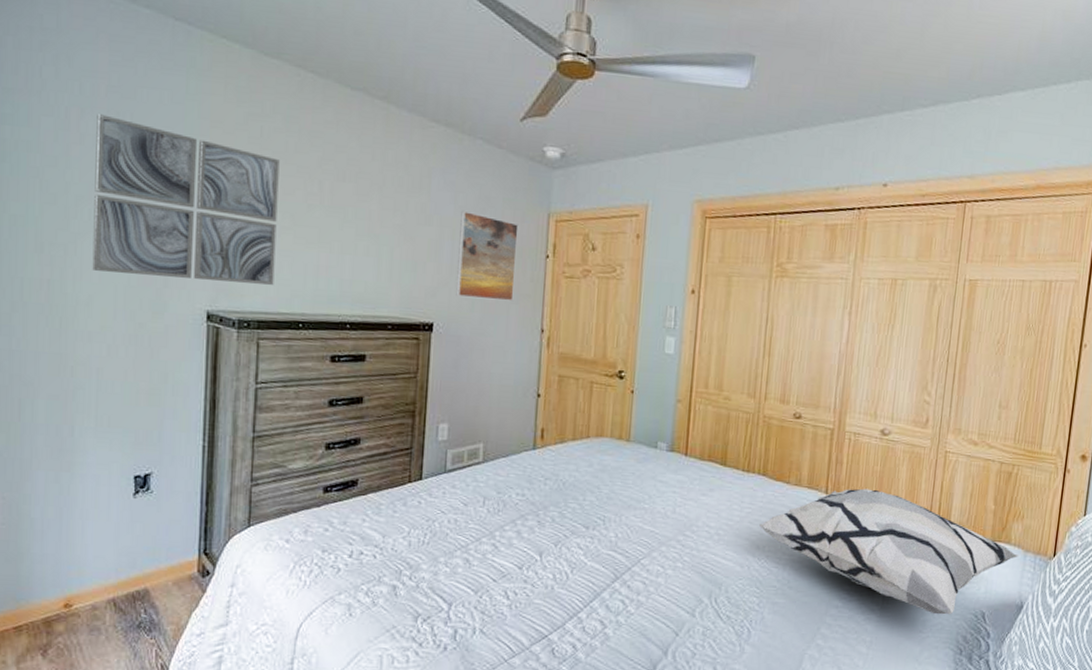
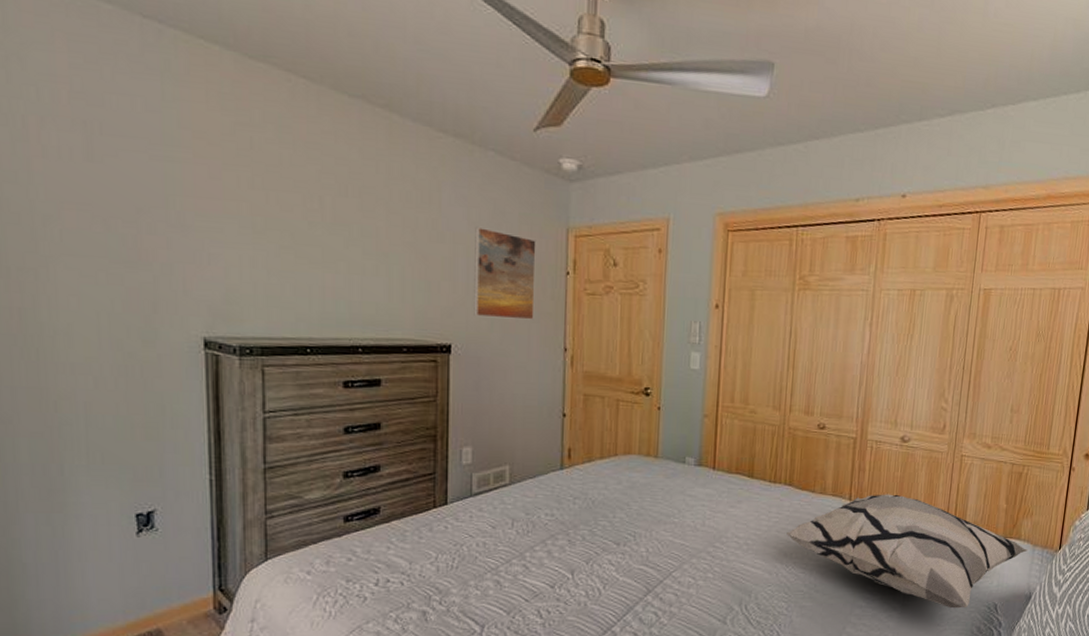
wall art: present [92,114,280,285] -> none [60,123,276,308]

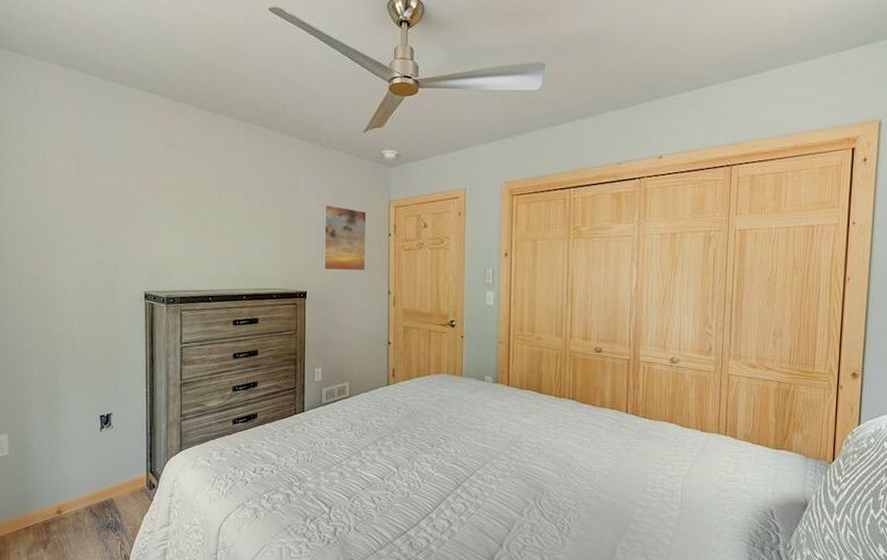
decorative pillow: present [786,494,1029,609] -> none [572,408,801,513]

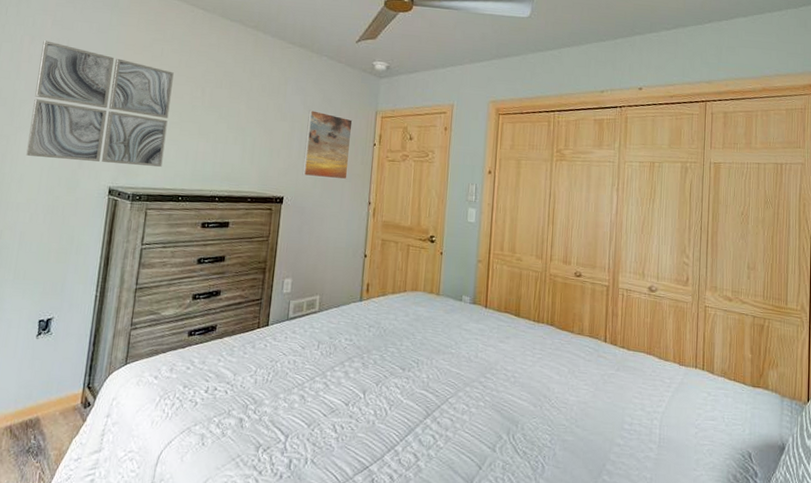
wall art: none [64,155,190,270] -> present [26,40,174,167]

